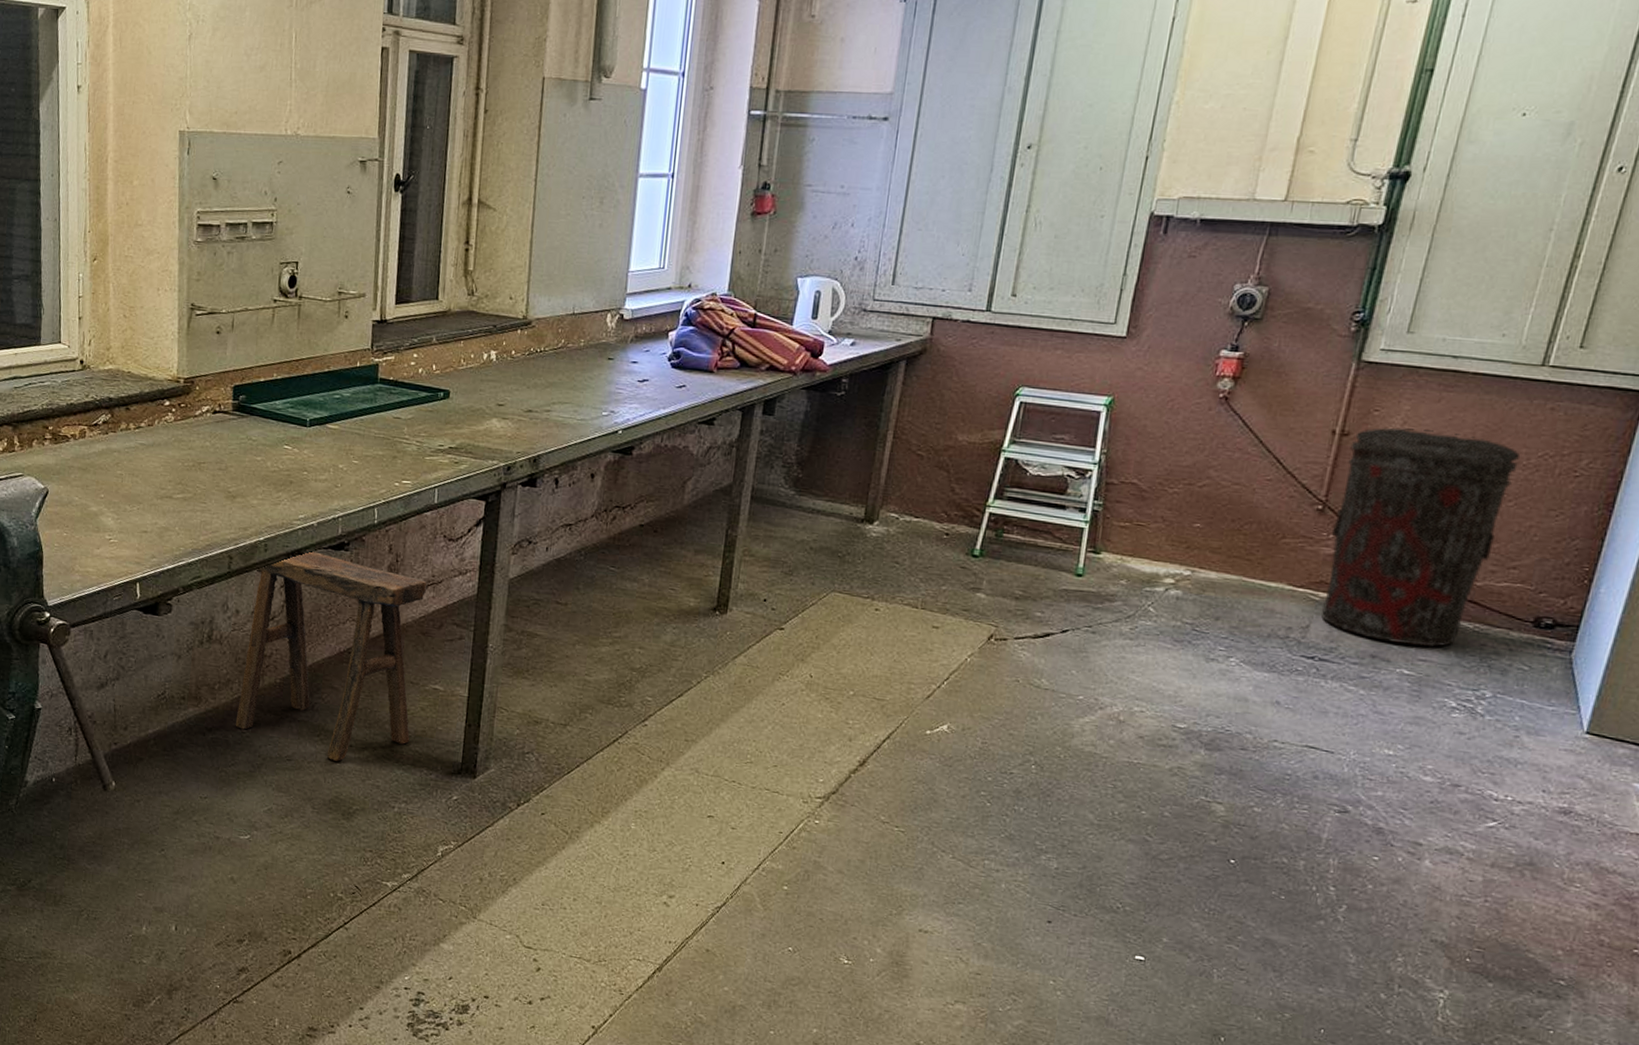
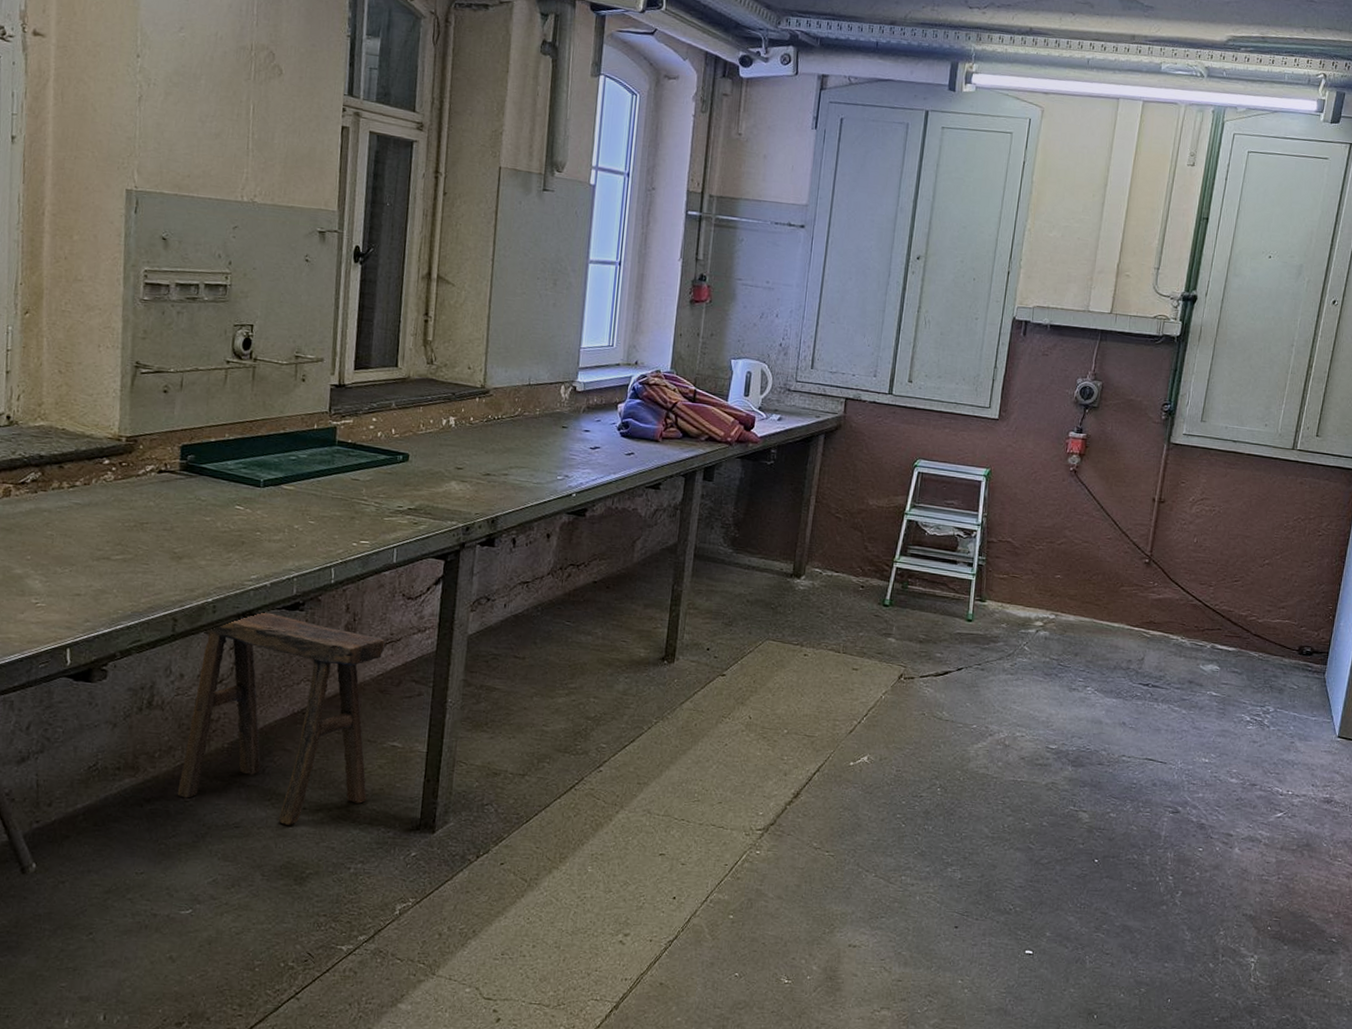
trash can: present [1322,427,1521,648] -> none [1152,496,1283,673]

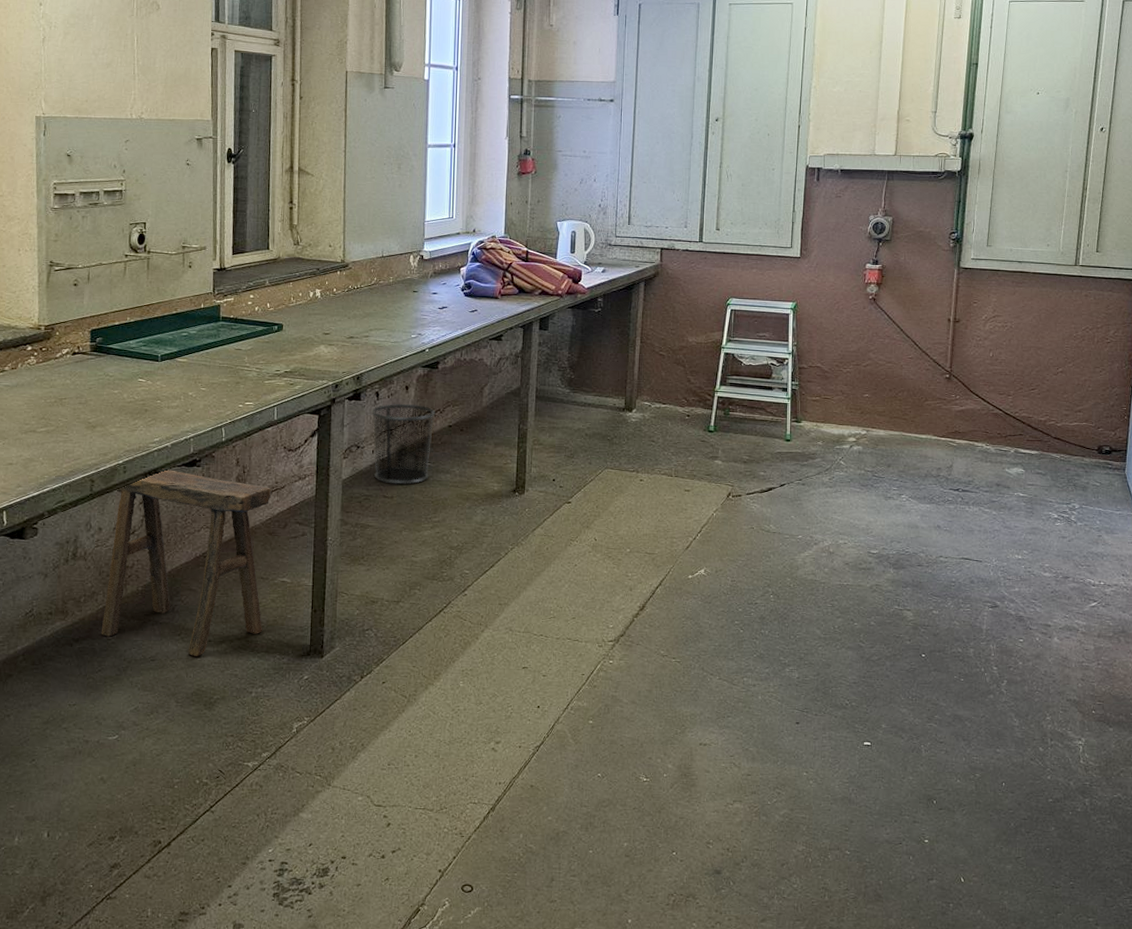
waste bin: none [505,552,580,645] -> present [371,404,436,485]

